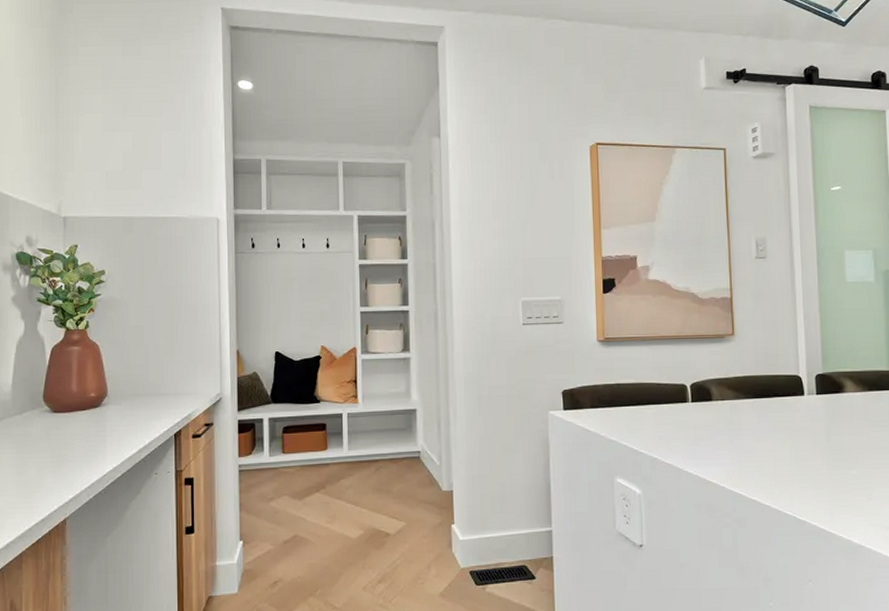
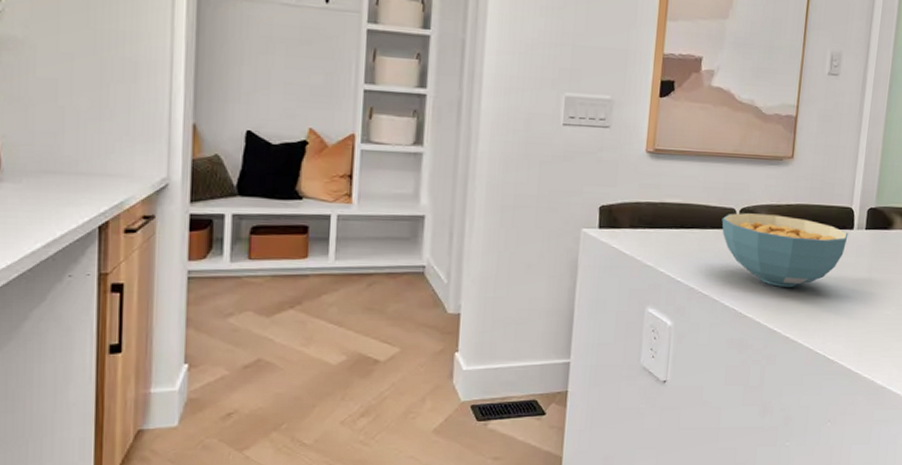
cereal bowl: none [674,387,800,453] -> present [721,213,849,287]

